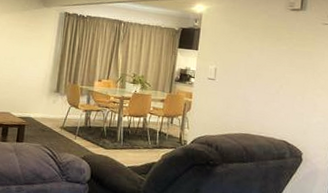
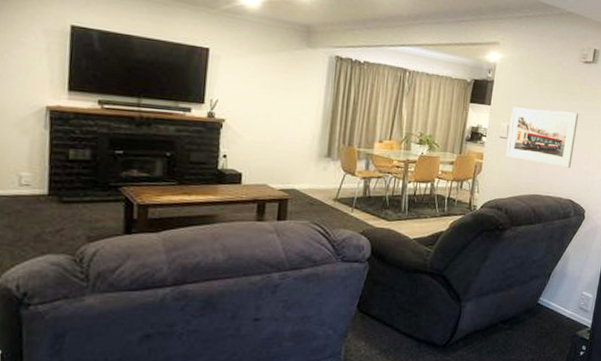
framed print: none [214,51,289,110] -> present [505,107,579,168]

